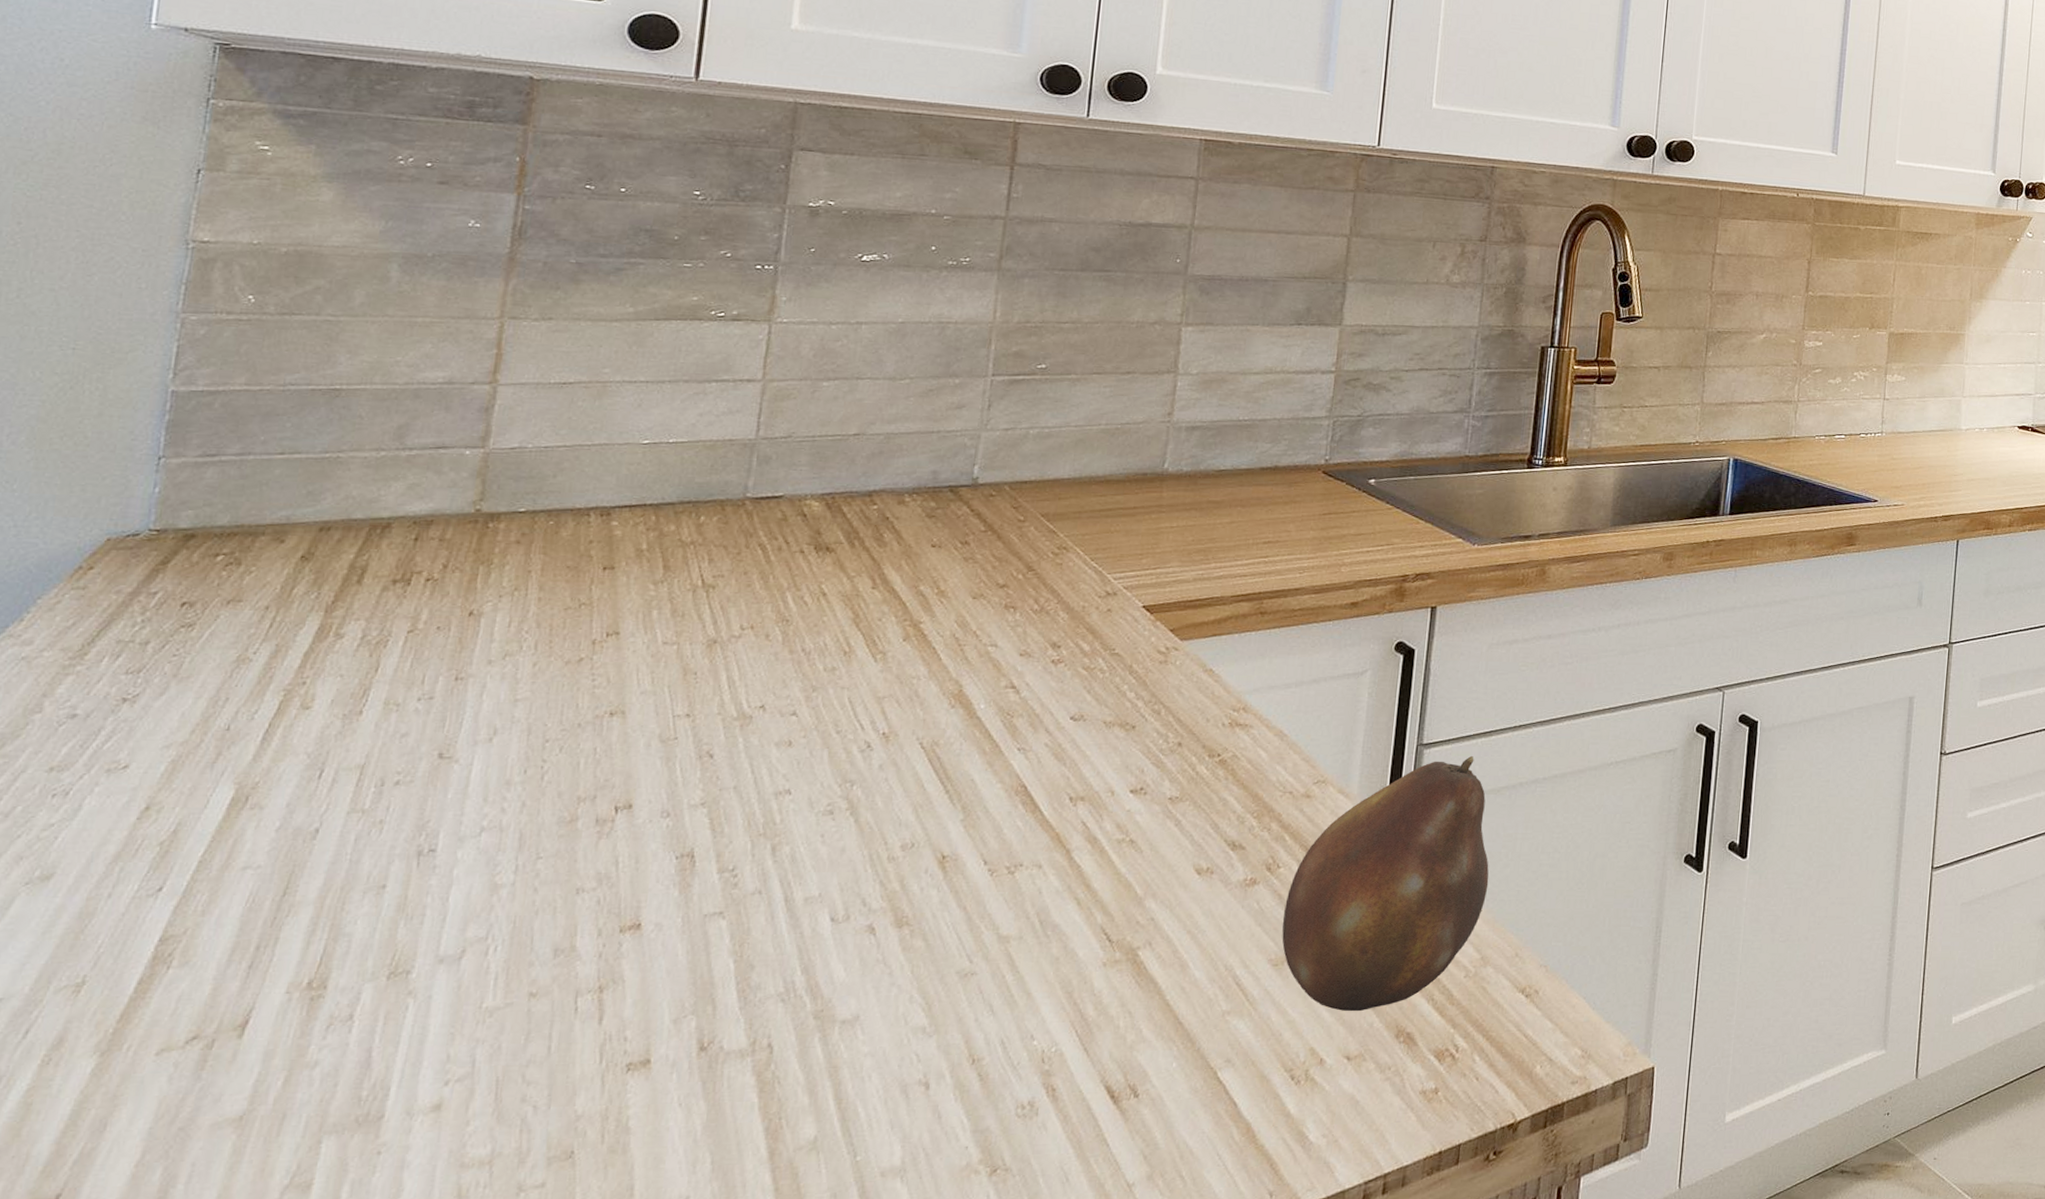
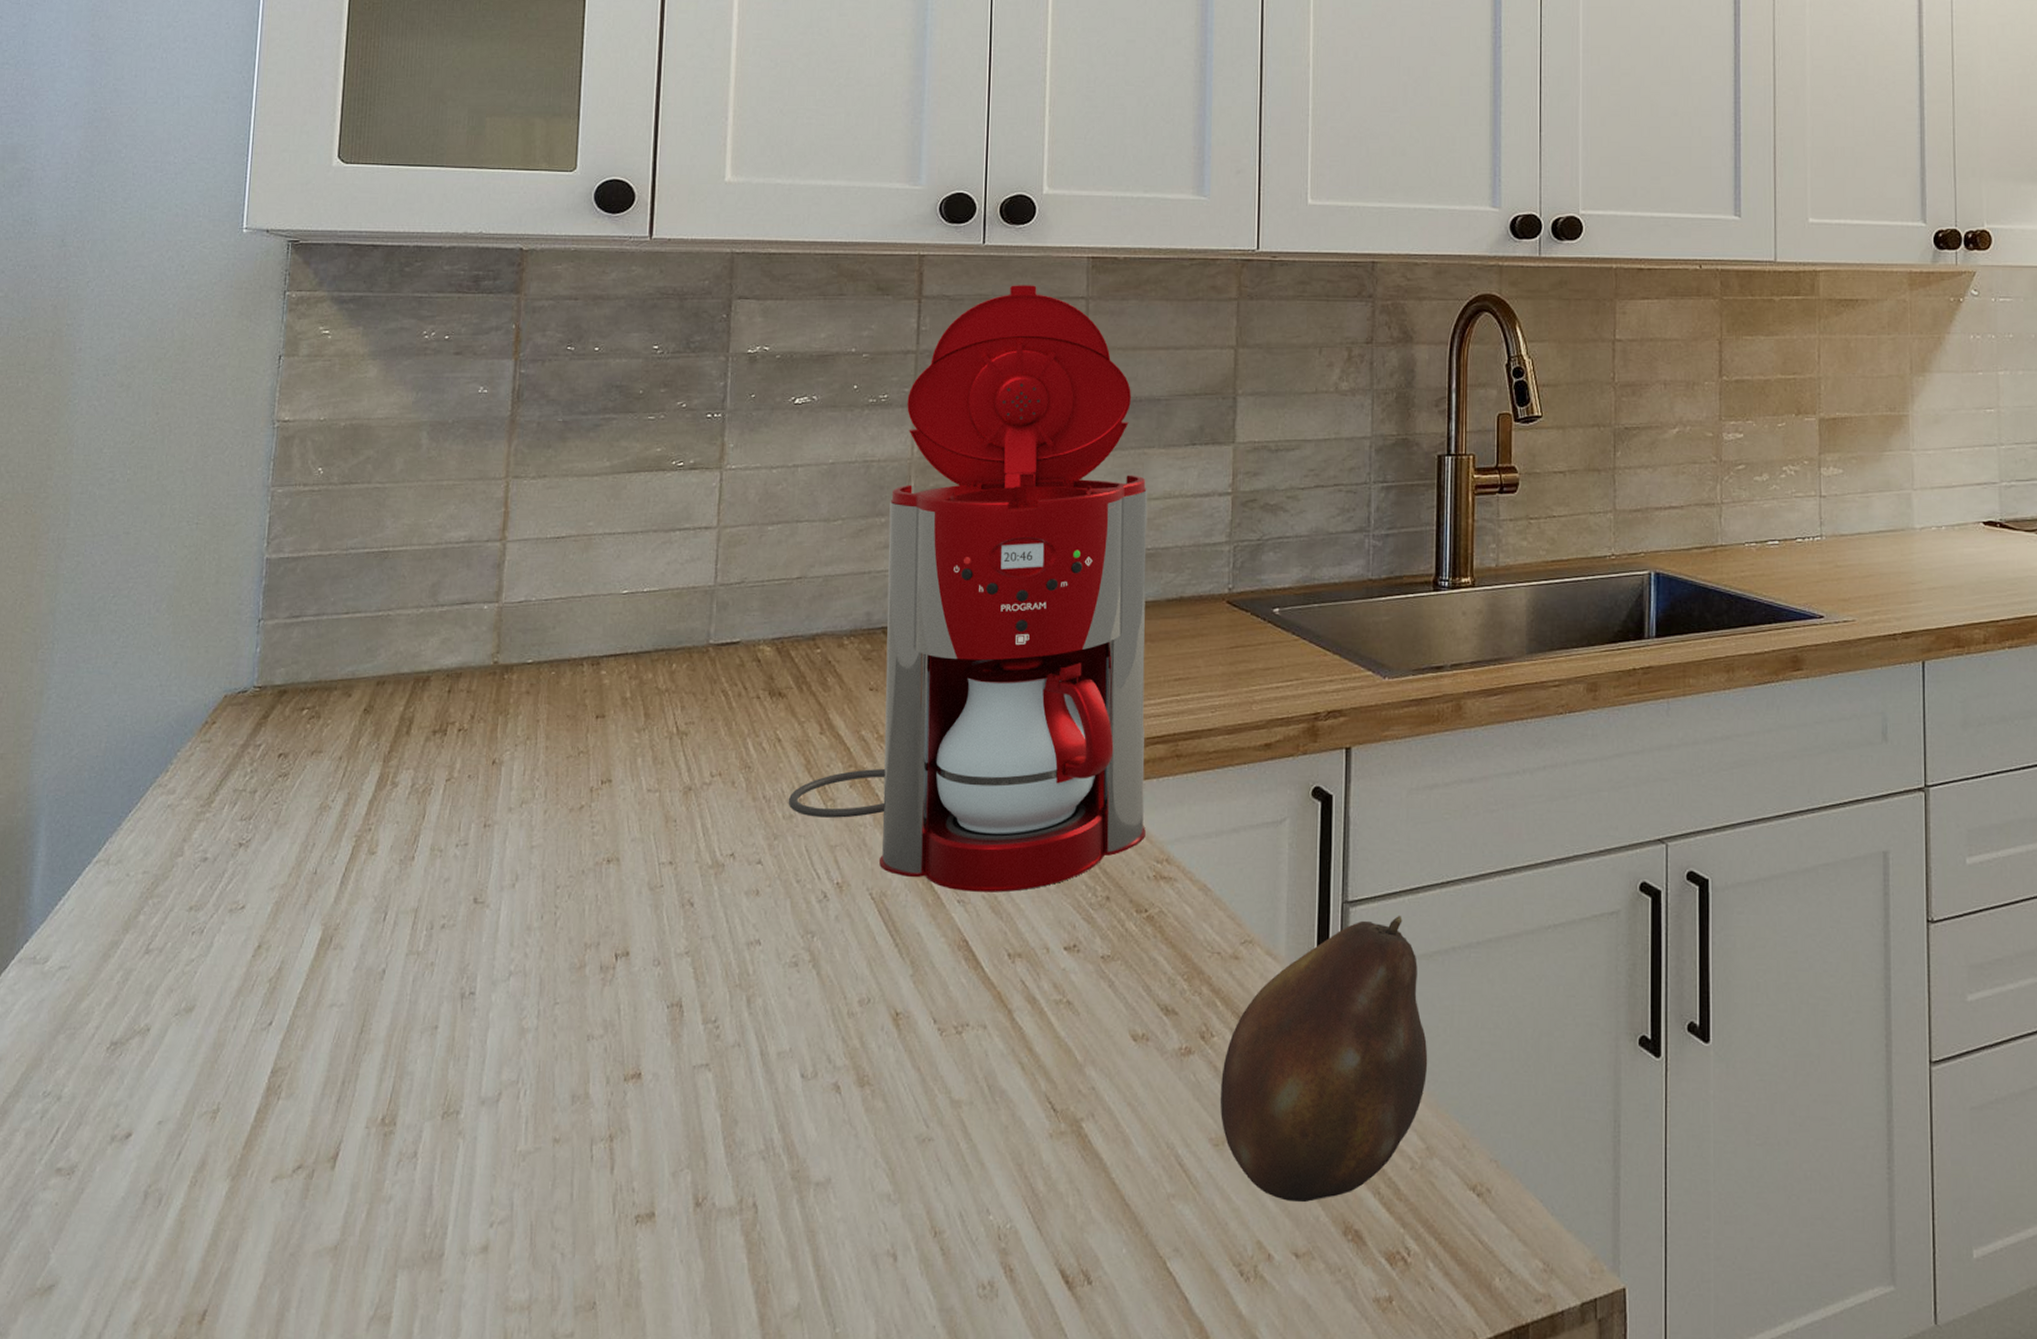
coffee maker: none [831,160,1249,740] -> present [788,285,1148,893]

